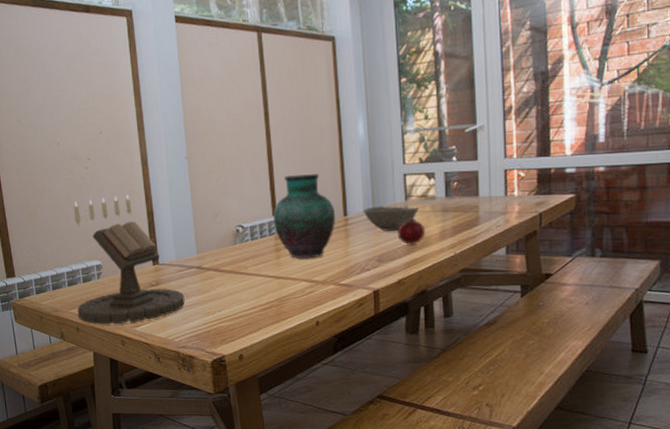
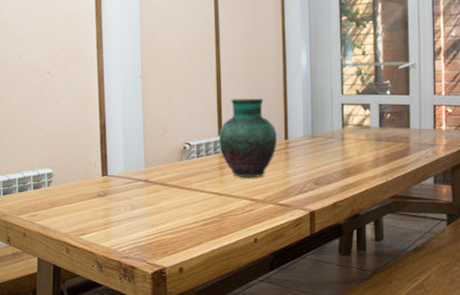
candle: present [73,194,185,324] -> none [25,107,130,231]
bowl: present [364,206,420,231] -> none [304,132,355,156]
fruit: present [397,216,426,246] -> none [334,144,360,171]

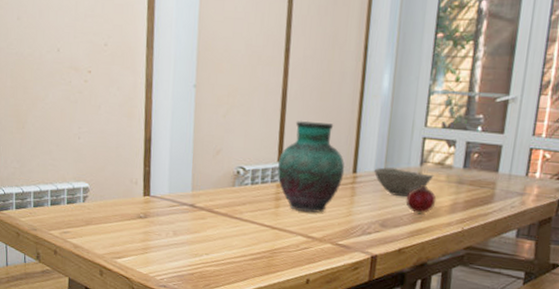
bowl: none [304,132,355,156] -> present [375,167,434,197]
fruit: none [334,144,360,171] -> present [405,184,437,215]

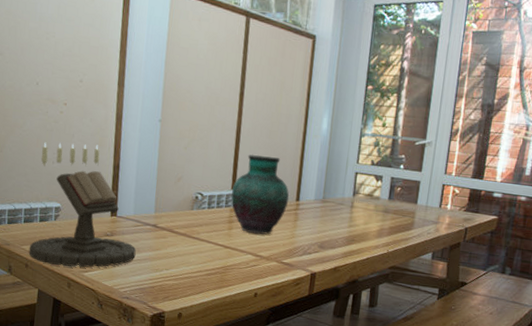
candle: none [57,115,173,254] -> present [29,142,136,268]
bowl: present [375,167,434,197] -> none [314,197,364,222]
fruit: present [405,184,437,215] -> none [340,212,366,238]

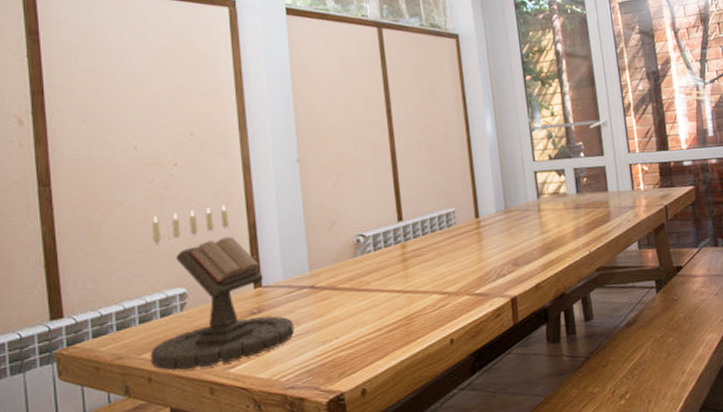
vase: present [231,154,290,235] -> none [398,174,468,269]

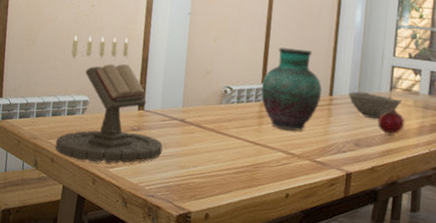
vase: none [398,174,468,269] -> present [261,47,322,131]
bowl: none [496,204,553,233] -> present [349,91,403,119]
fruit: none [531,215,560,246] -> present [377,107,405,136]

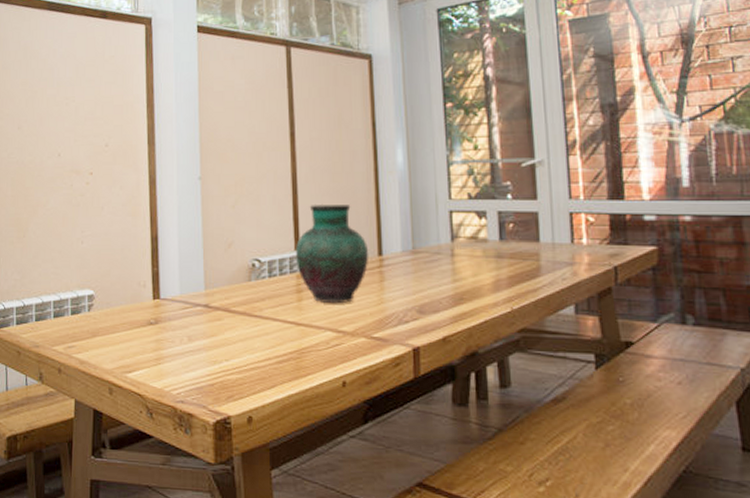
candle: present [55,35,163,163] -> none [61,215,187,367]
bowl: present [349,91,403,119] -> none [402,247,469,277]
fruit: present [377,107,405,136] -> none [442,261,476,296]

